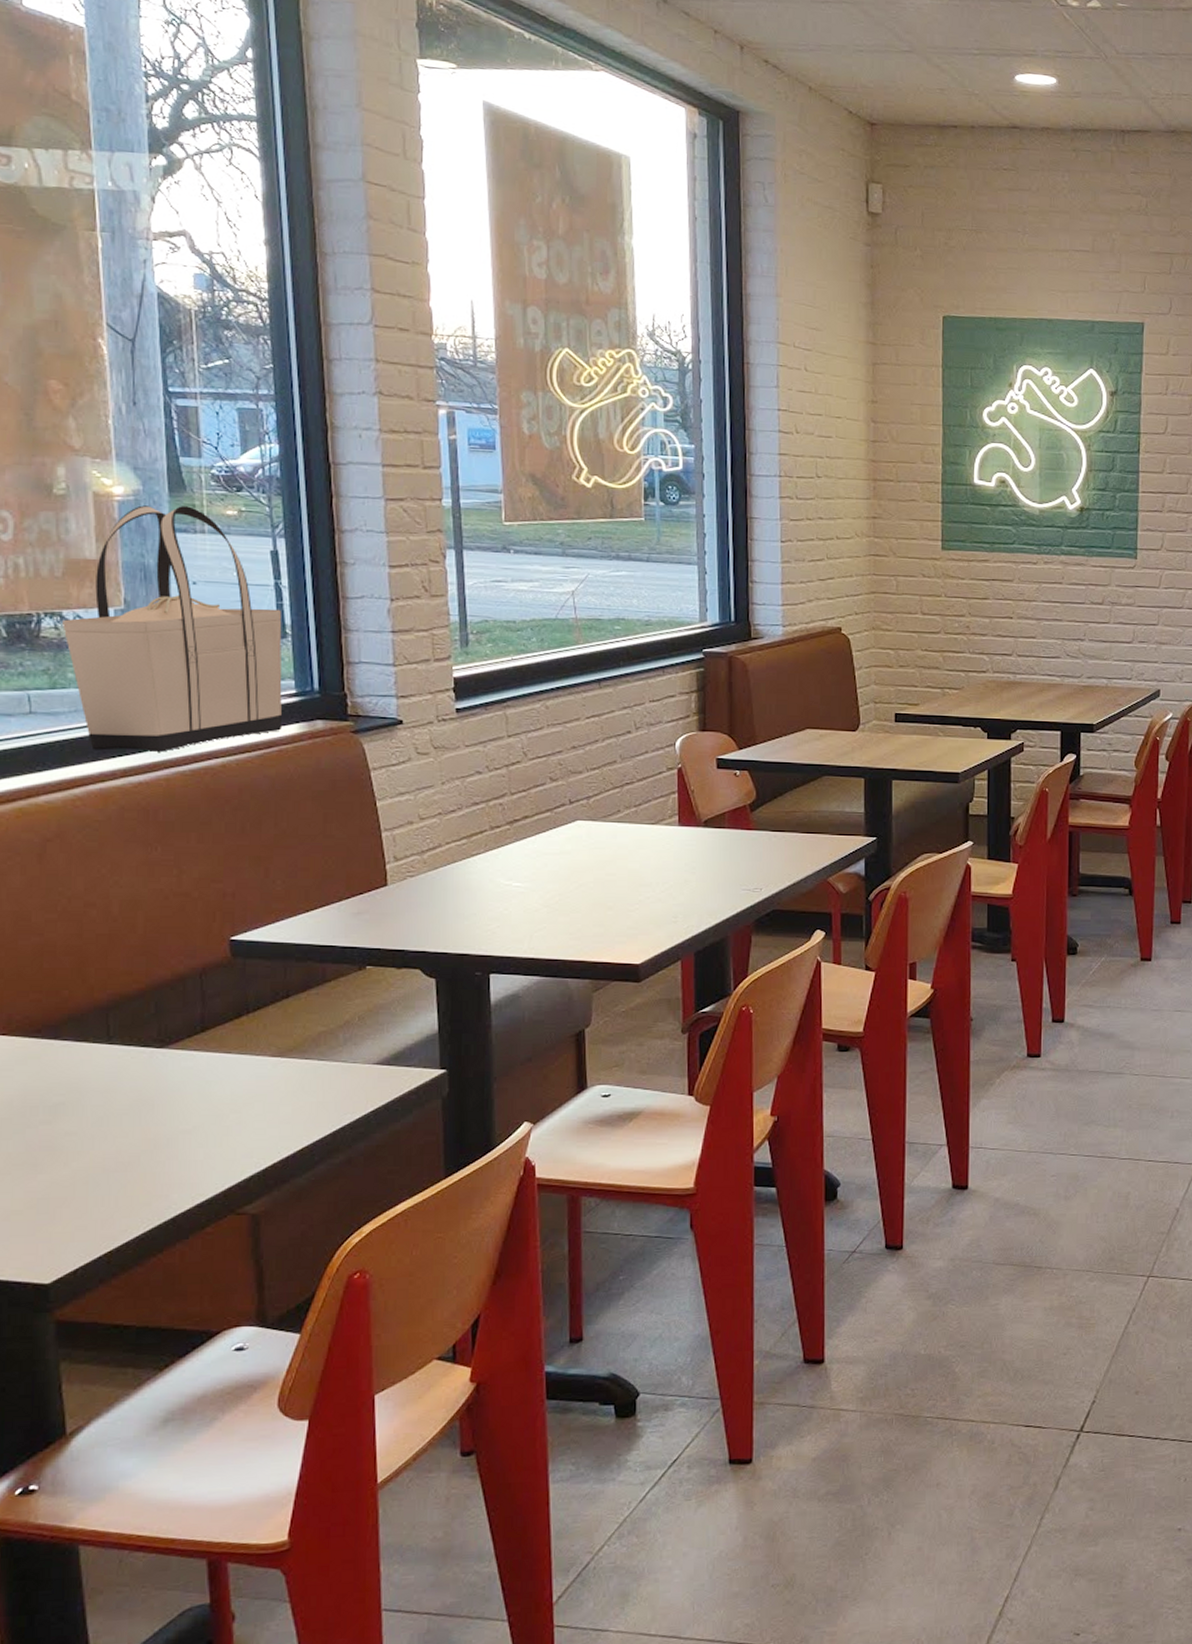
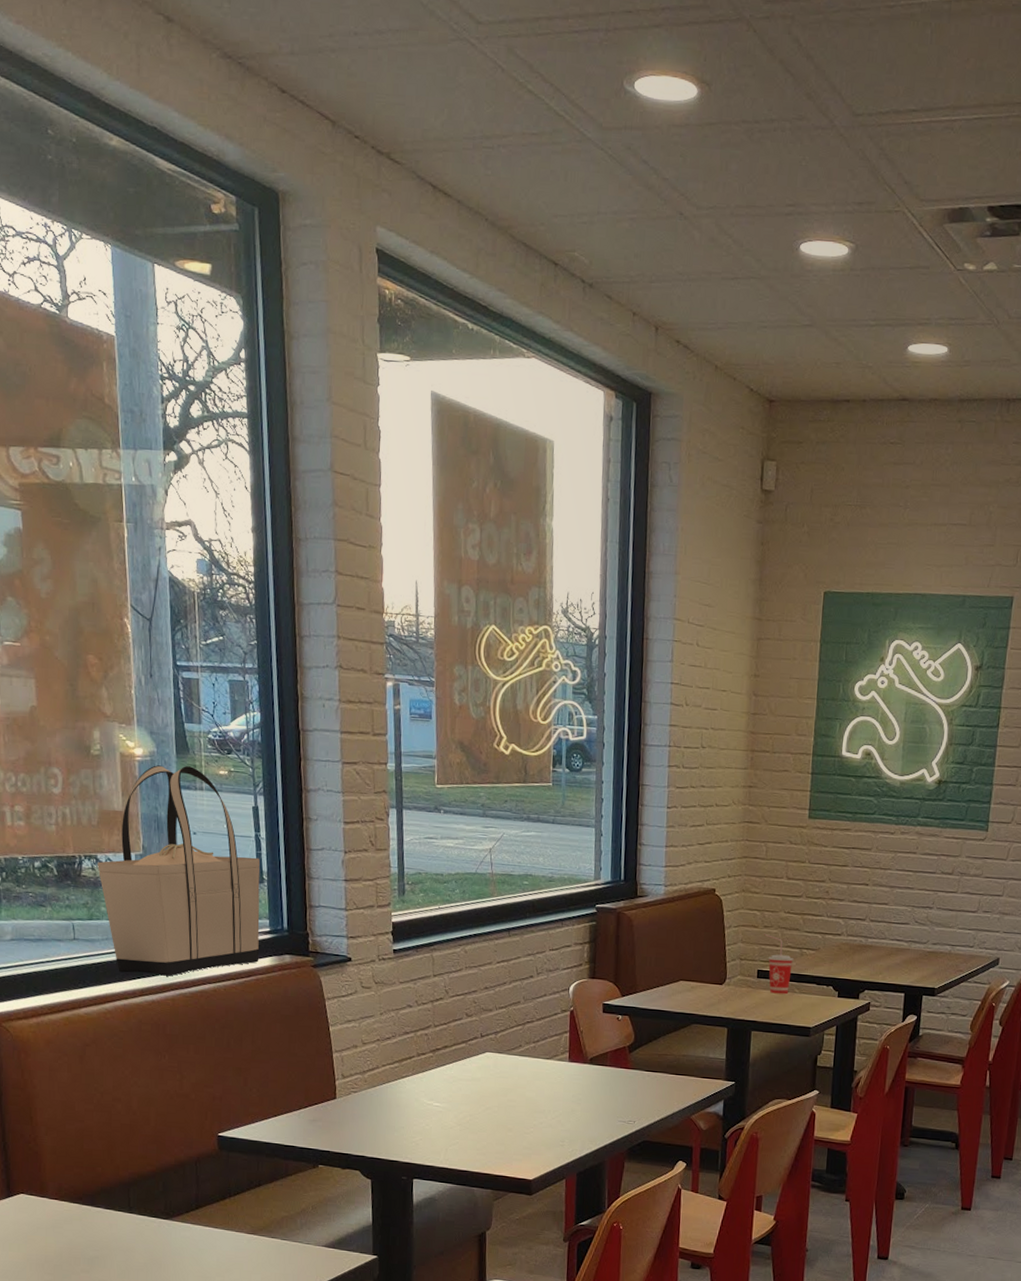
beverage cup: none [900,673,935,739] -> present [764,933,794,995]

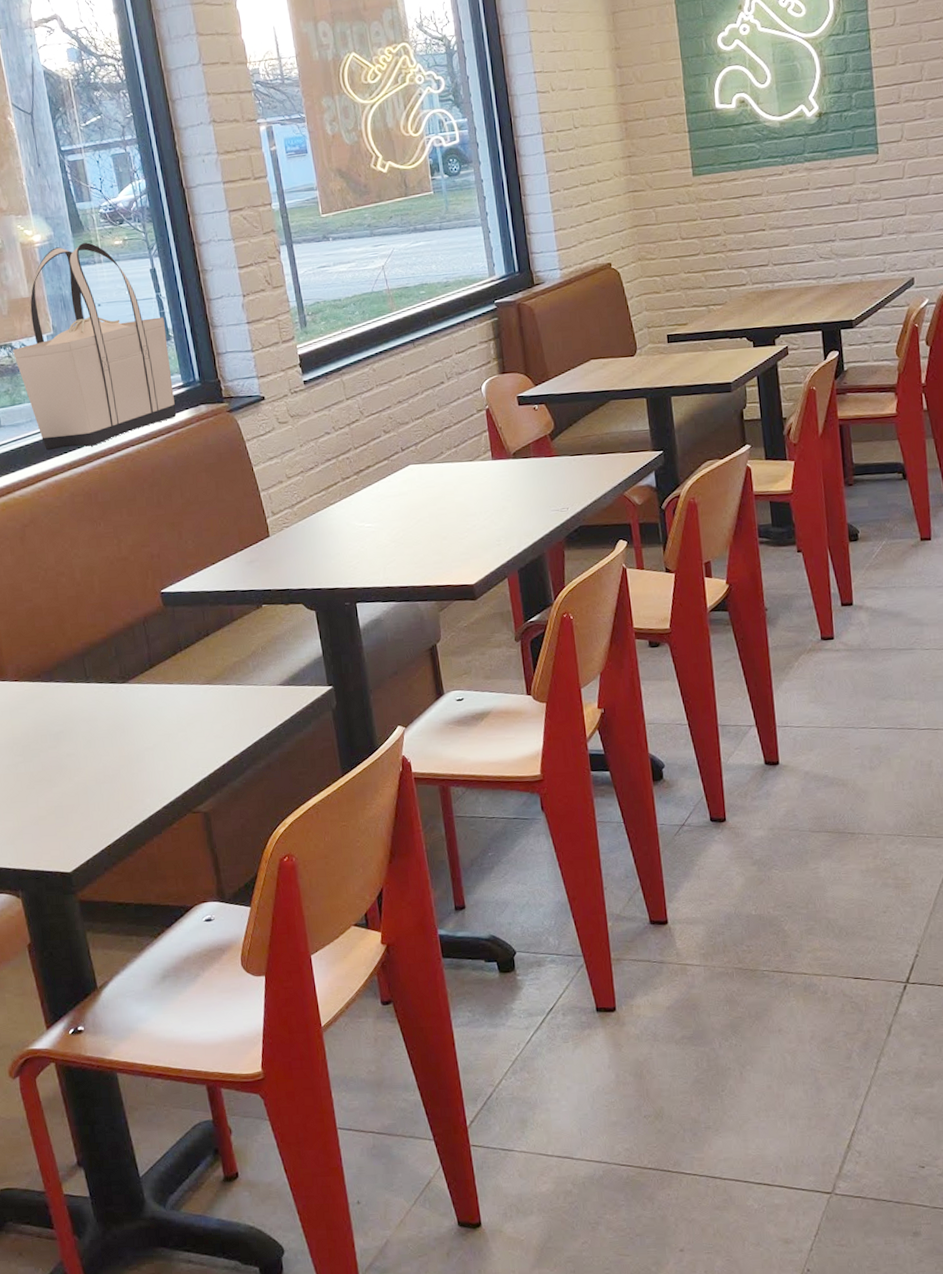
beverage cup: present [764,933,794,995] -> none [667,297,703,356]

